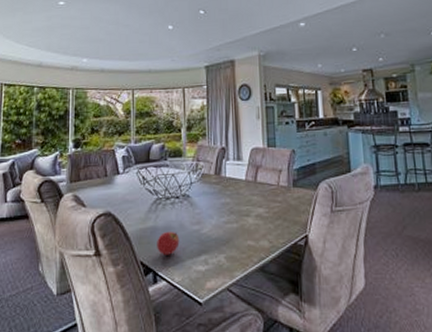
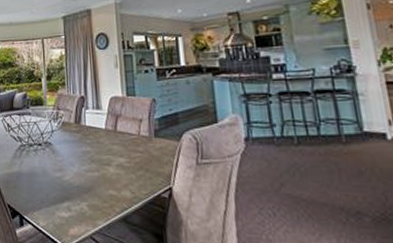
fruit: present [157,232,180,255] -> none [22,178,43,200]

